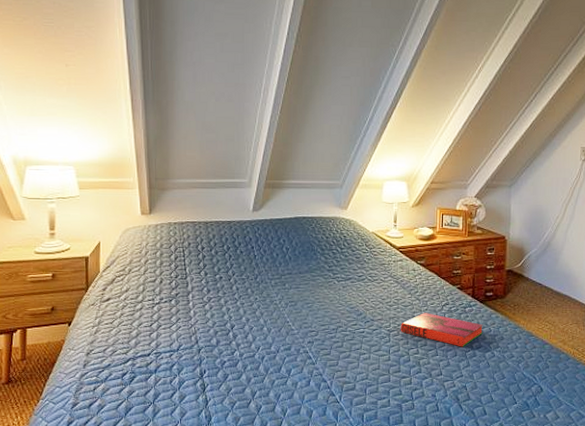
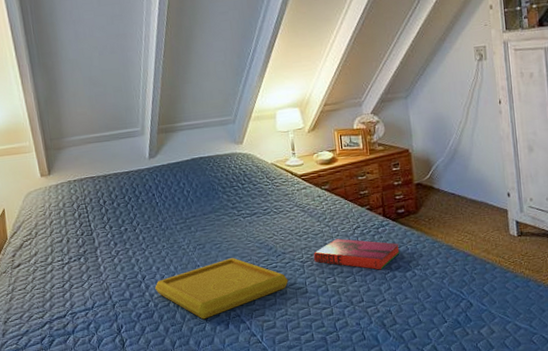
serving tray: none [242,318,373,374] -> present [155,258,289,320]

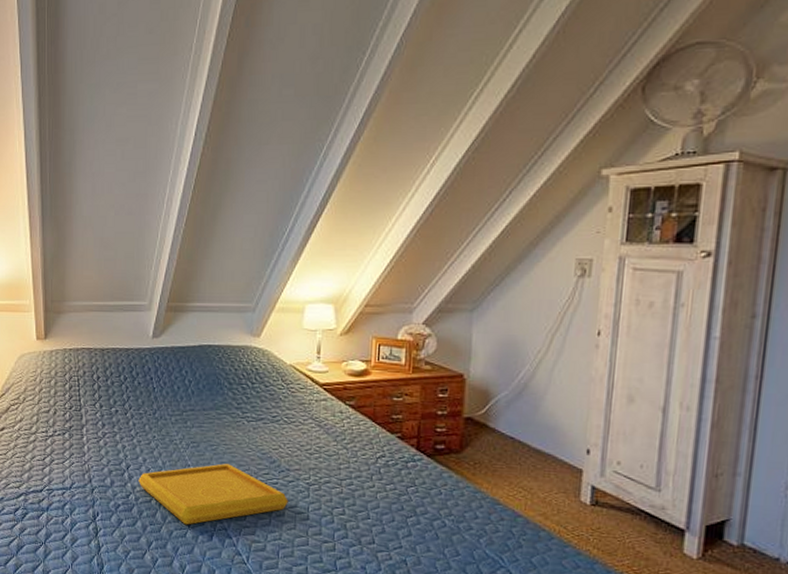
hardback book: present [314,238,400,270] -> none [323,465,431,512]

